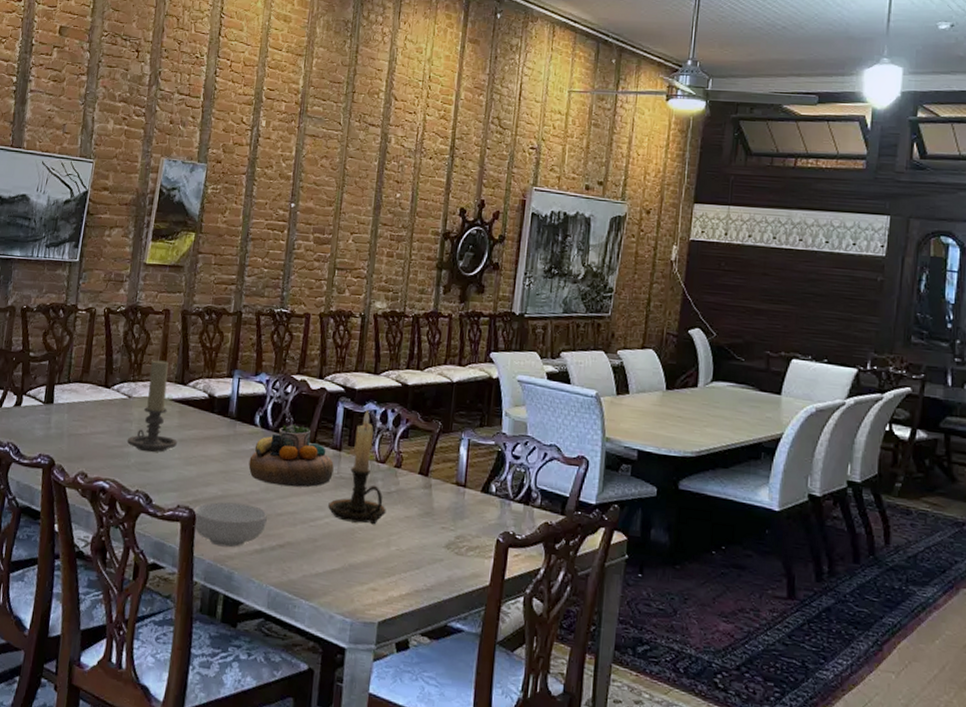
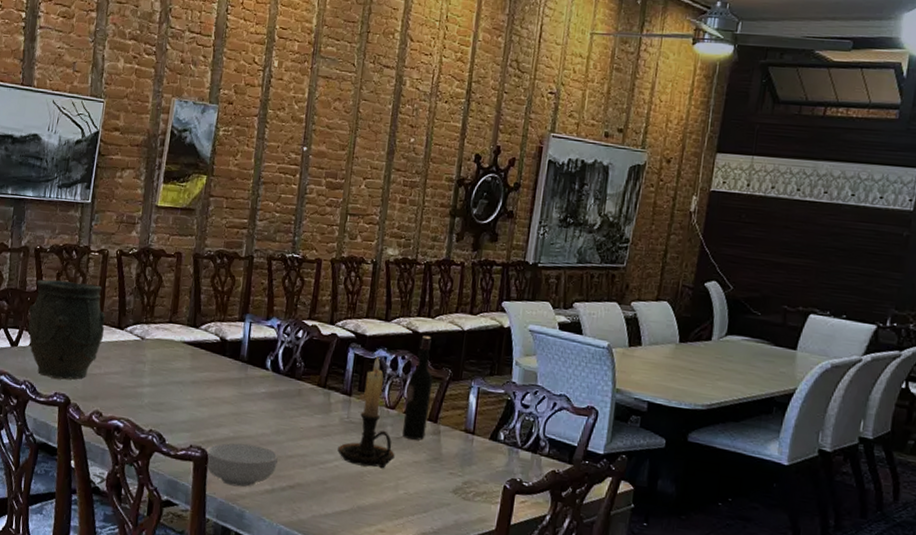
vase: none [12,339,92,441] -> present [28,279,105,380]
candle holder: present [127,359,177,453] -> none [140,302,190,394]
decorative bowl: present [248,423,334,488] -> none [259,368,344,431]
wine bottle: none [392,388,424,495] -> present [402,335,434,441]

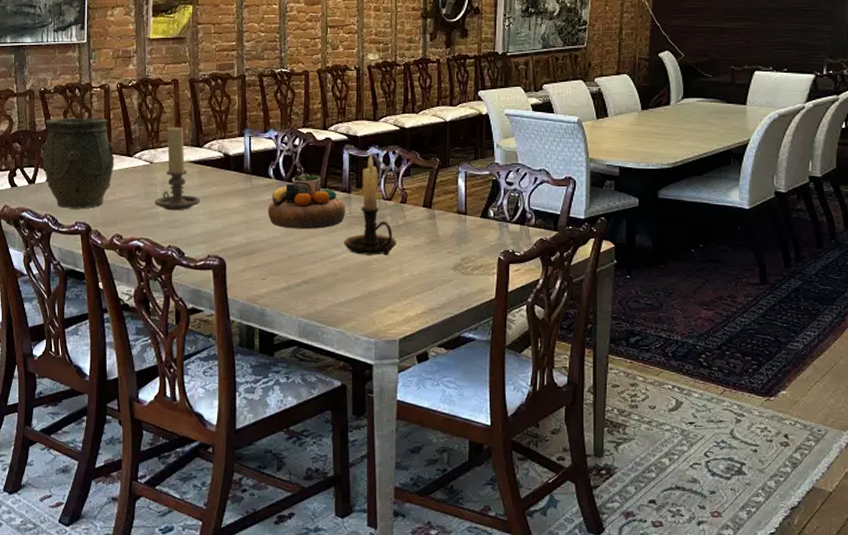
candle holder: none [140,302,190,394] -> present [154,126,200,211]
cereal bowl: present [204,443,278,487] -> none [222,247,290,288]
decorative bowl: none [259,368,344,431] -> present [268,173,345,230]
wine bottle: present [402,335,434,441] -> none [400,130,424,226]

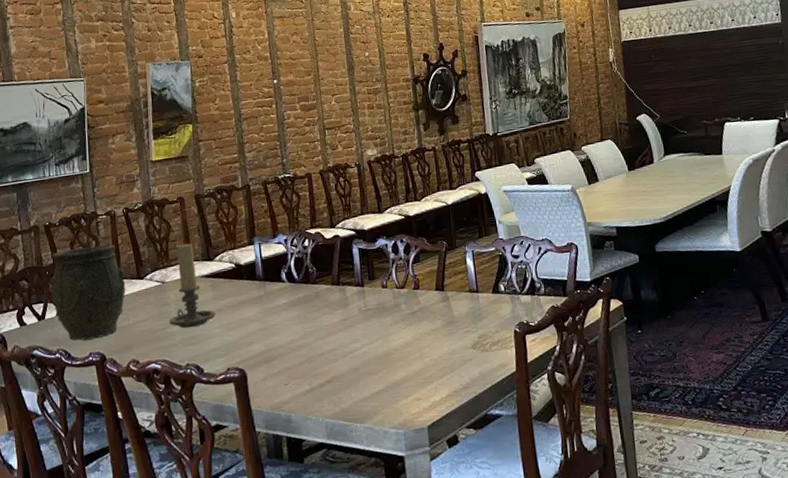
decorative bowl: present [268,173,345,230] -> none [284,271,361,330]
candle holder: present [344,154,397,256] -> none [362,245,414,347]

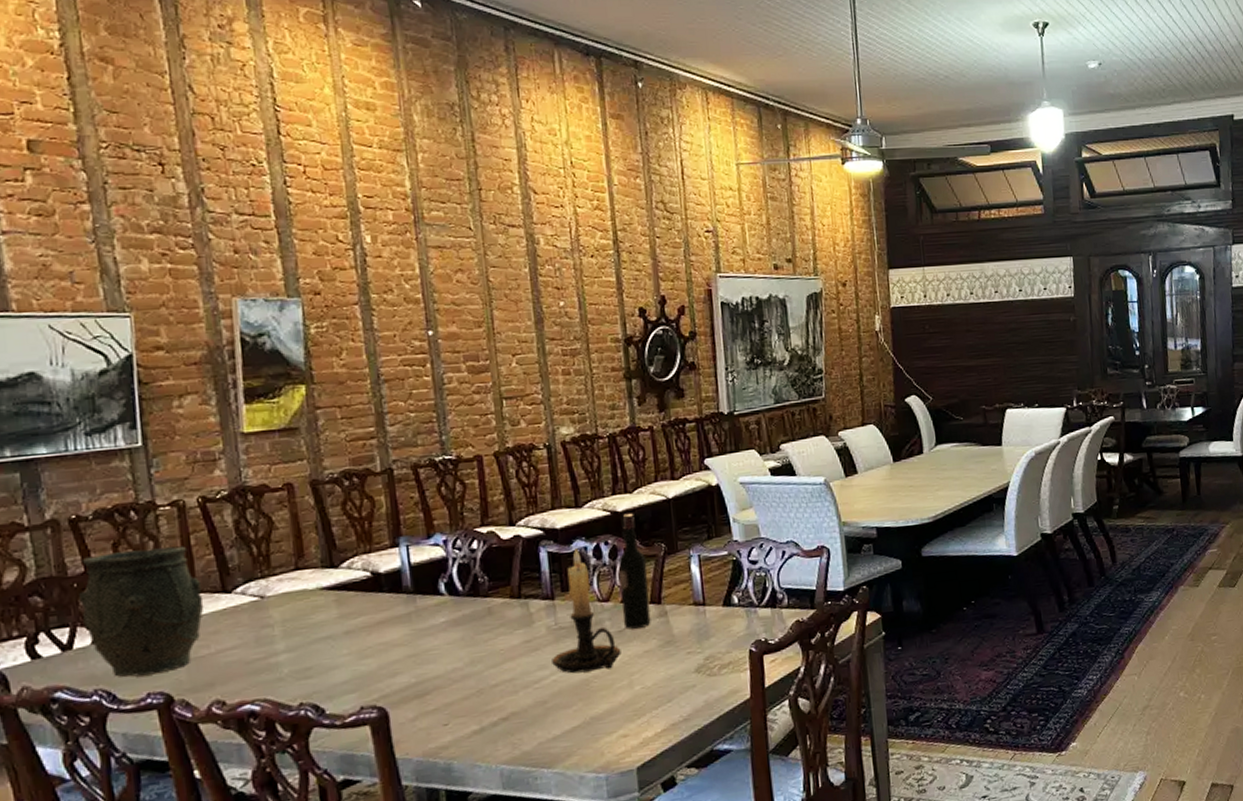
candle holder: present [168,243,215,329] -> none [271,544,342,657]
candle holder: none [362,245,414,347] -> present [552,548,621,674]
wine bottle: none [411,217,437,311] -> present [618,513,651,629]

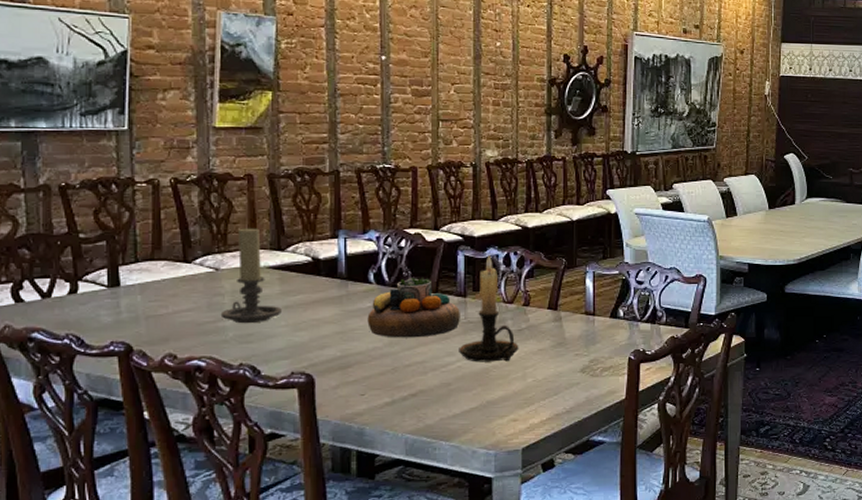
vase: present [79,546,204,677] -> none [61,218,167,326]
candle holder: none [271,544,342,657] -> present [220,227,282,324]
decorative bowl: none [442,581,550,656] -> present [367,276,460,338]
wine bottle: present [618,513,651,629] -> none [523,230,549,329]

